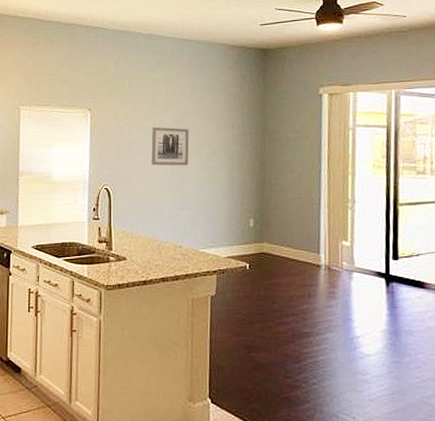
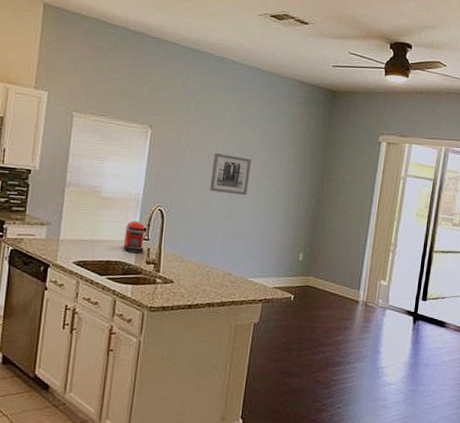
coffee maker: none [75,201,95,233] -> present [123,220,146,253]

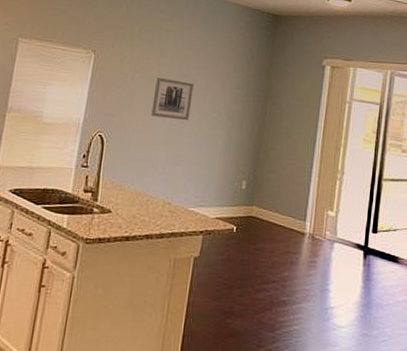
coffee maker: present [123,220,146,253] -> none [61,146,85,181]

